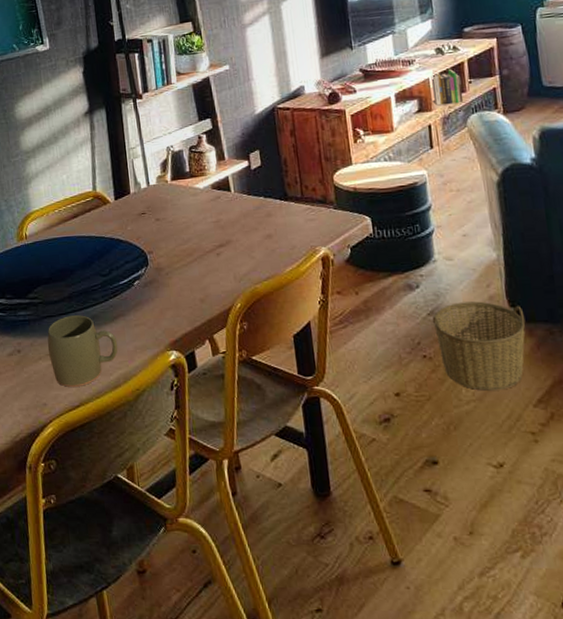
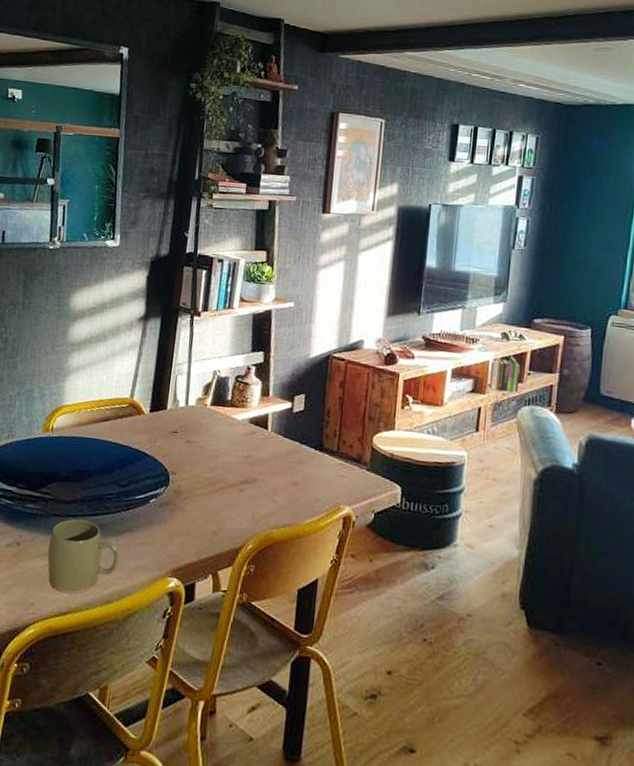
basket: present [432,301,526,391] -> none [440,592,534,692]

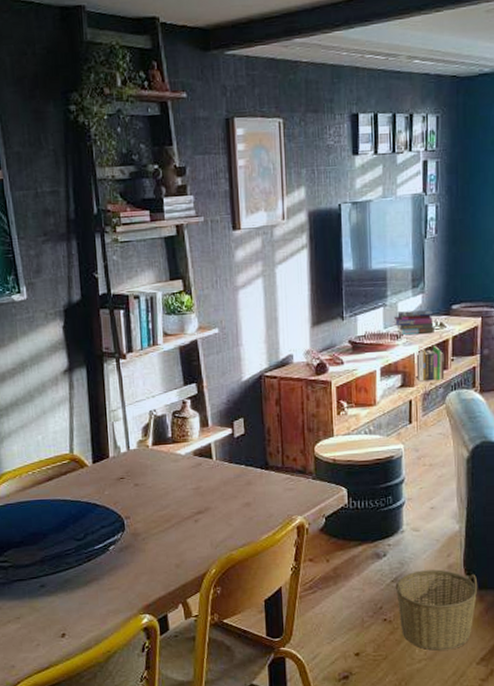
mug: present [47,519,120,594] -> none [17,579,91,649]
basket: none [440,592,534,692] -> present [395,570,478,651]
books: none [471,316,514,343] -> present [393,310,434,336]

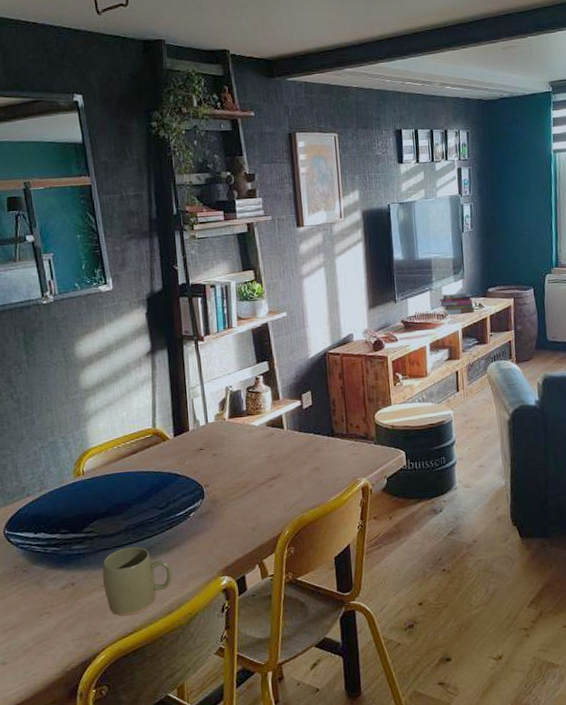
mug: none [17,579,91,649] -> present [102,546,173,616]
basket: present [395,570,478,651] -> none [451,522,525,597]
books: present [414,345,445,382] -> none [459,323,485,355]

